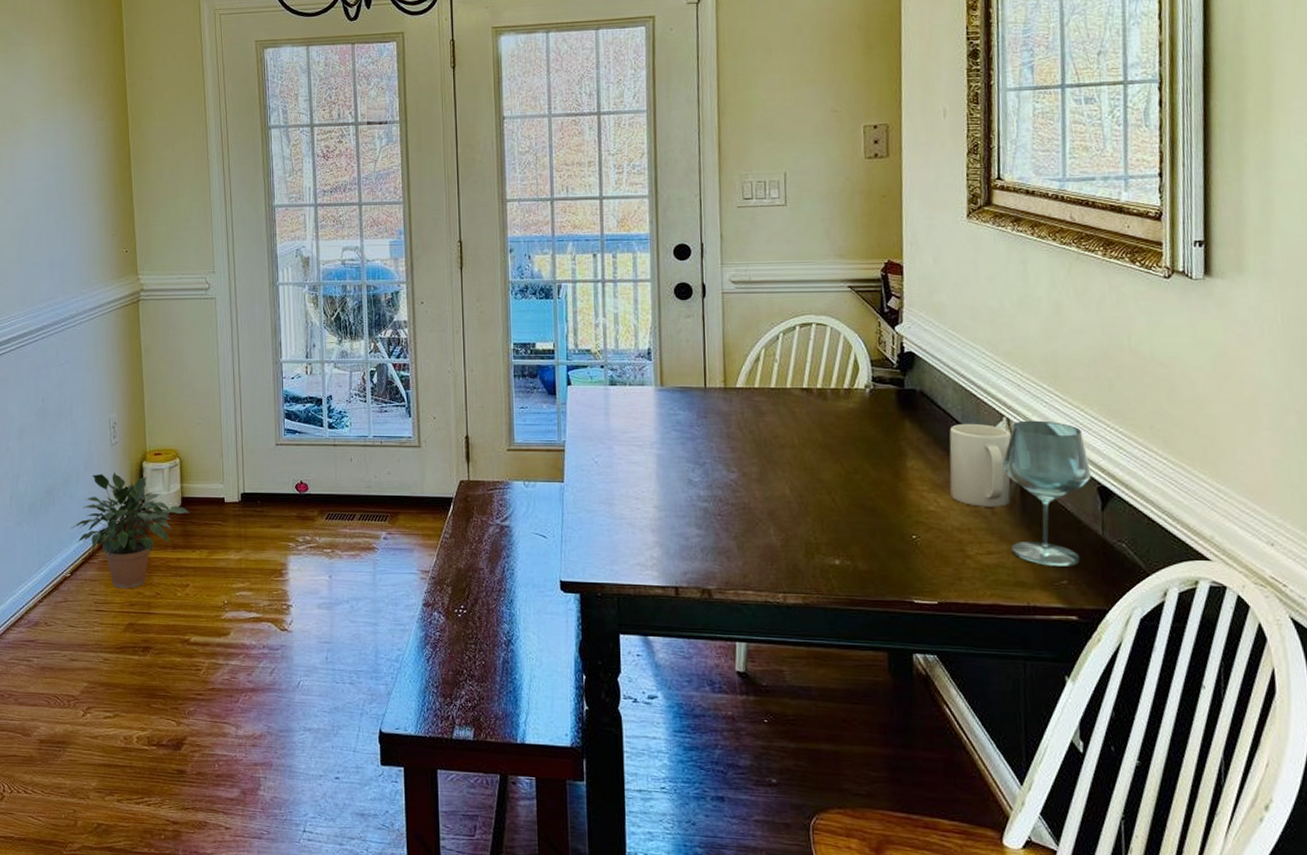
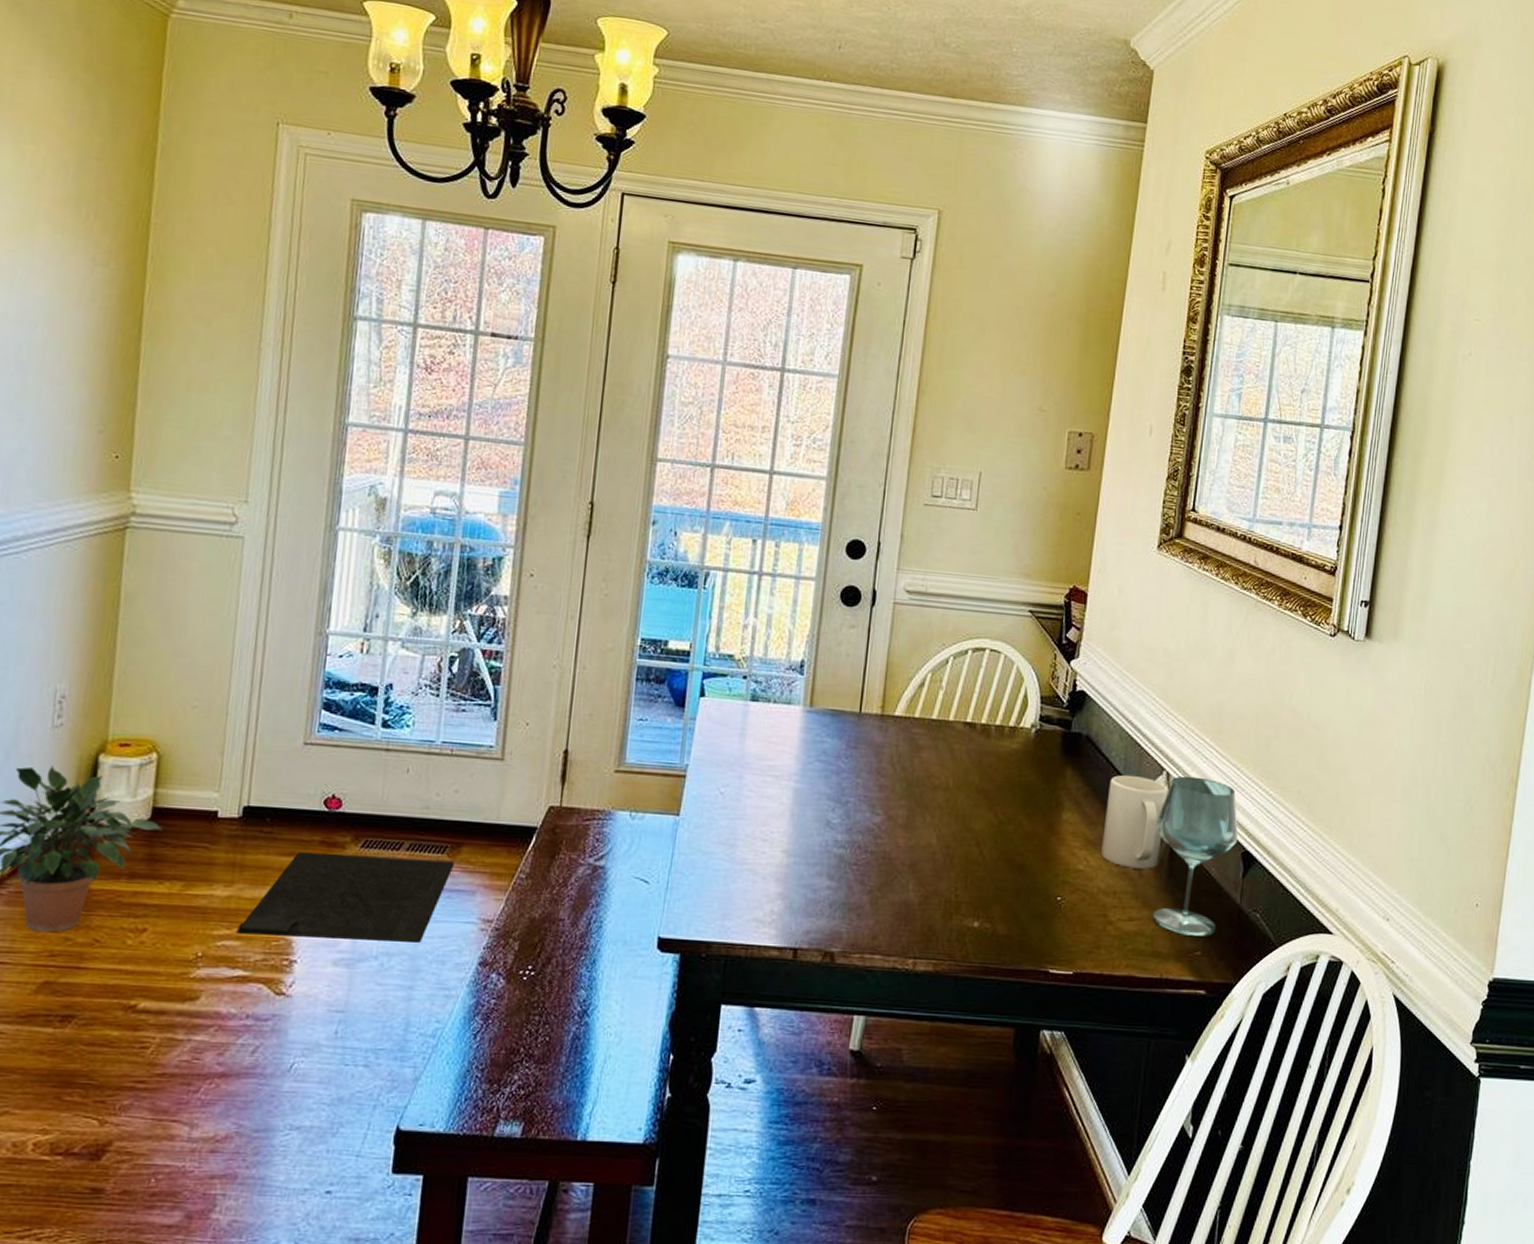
door mat: none [248,525,395,590] -> present [236,852,455,943]

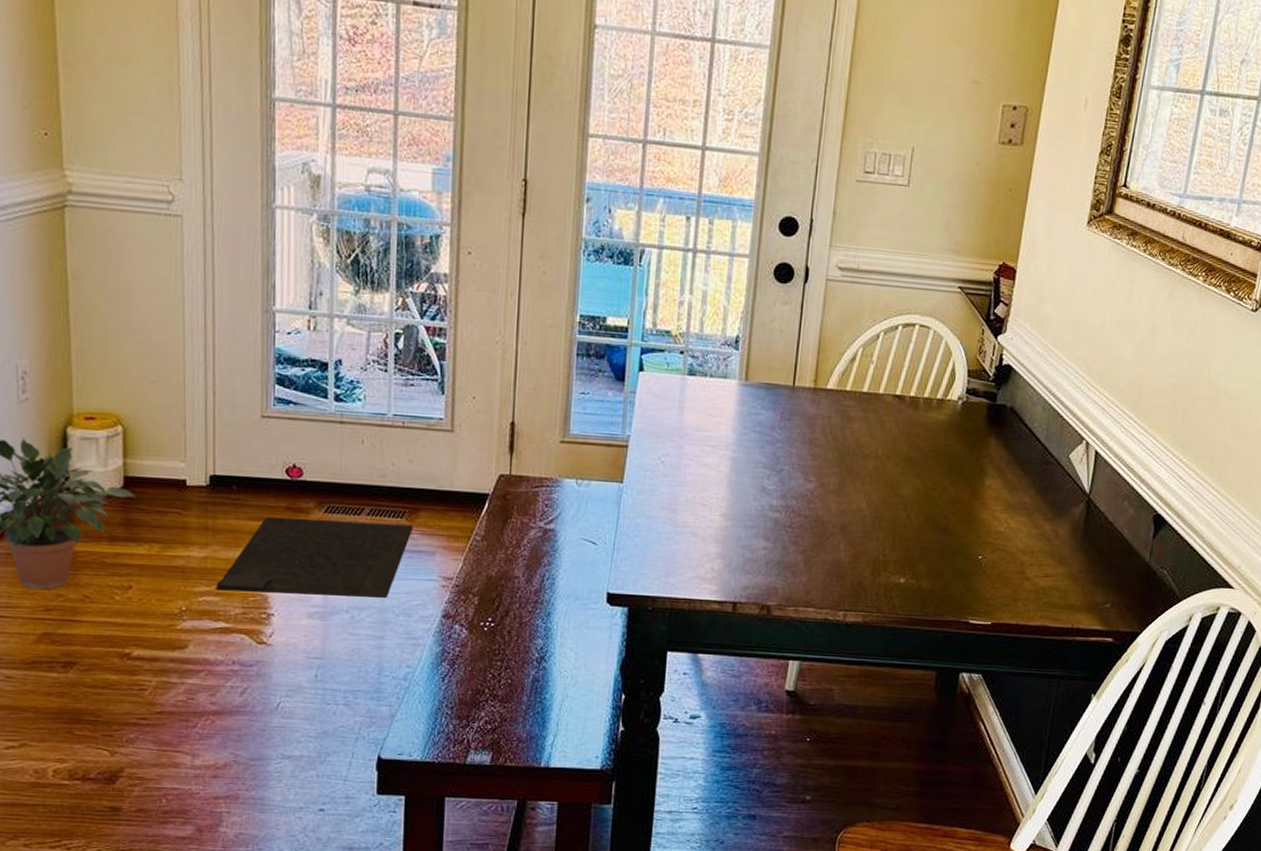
mug: present [1100,774,1168,869] -> none [1020,444,1087,531]
wine glass: present [1152,775,1239,936] -> none [1066,445,1151,591]

